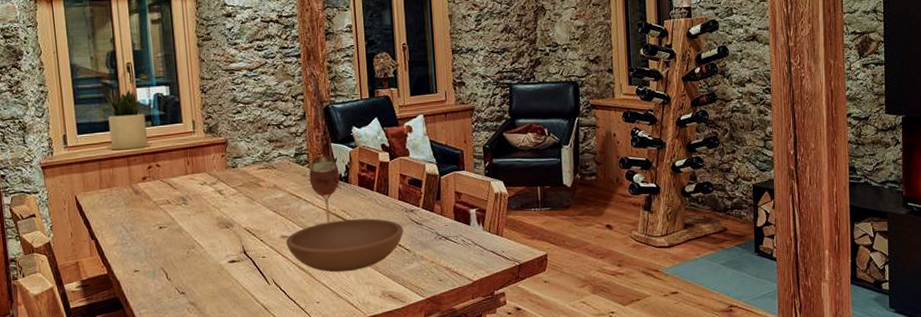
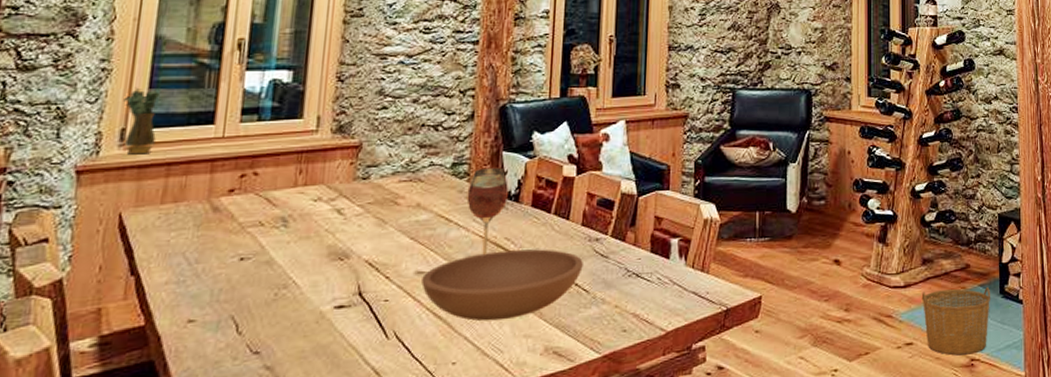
vase: none [60,104,87,154] -> present [123,87,160,155]
planter: present [105,89,151,151] -> none [185,71,252,152]
basket: none [684,247,747,303] -> present [921,287,991,356]

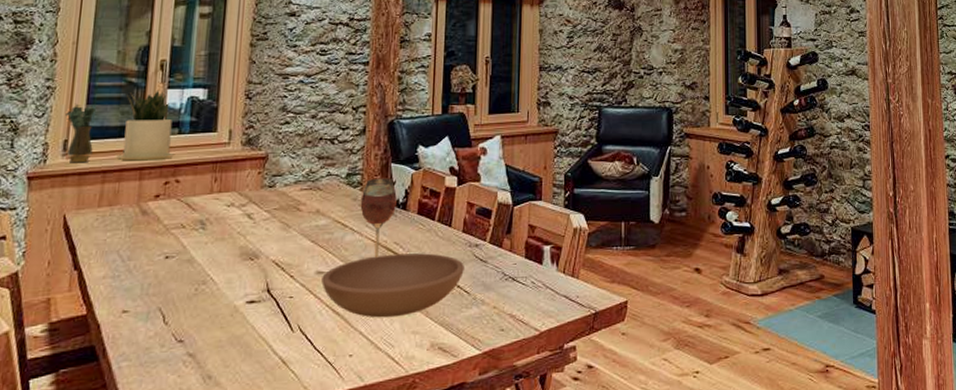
planter: none [185,71,252,152] -> present [118,90,174,161]
basket: present [921,287,991,356] -> none [778,297,845,362]

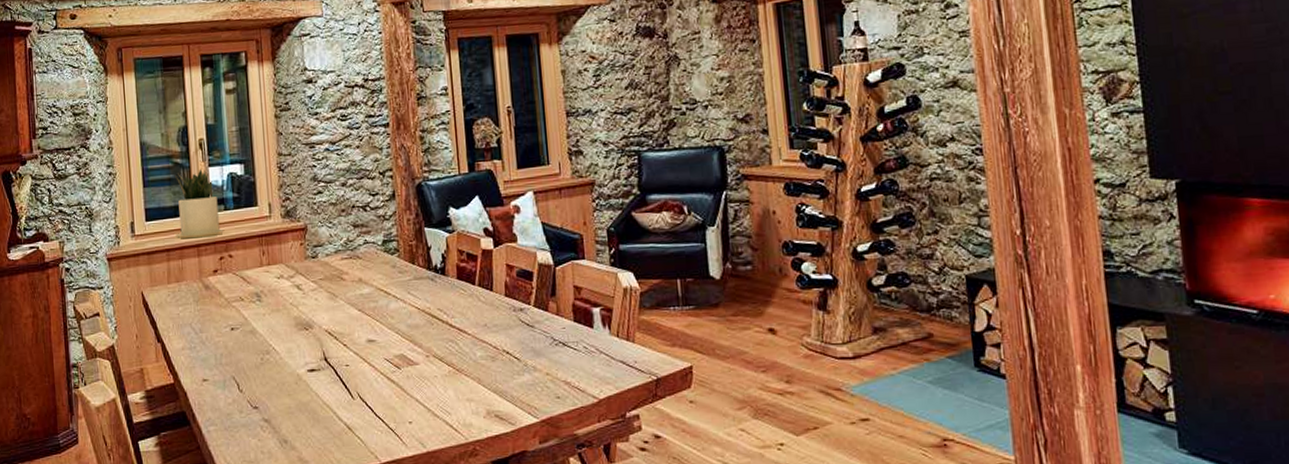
vase: present [65,103,96,163] -> none [128,187,155,244]
wooden bowl: present [321,253,464,318] -> none [373,319,512,386]
wineglass: present [360,178,397,258] -> none [399,243,435,325]

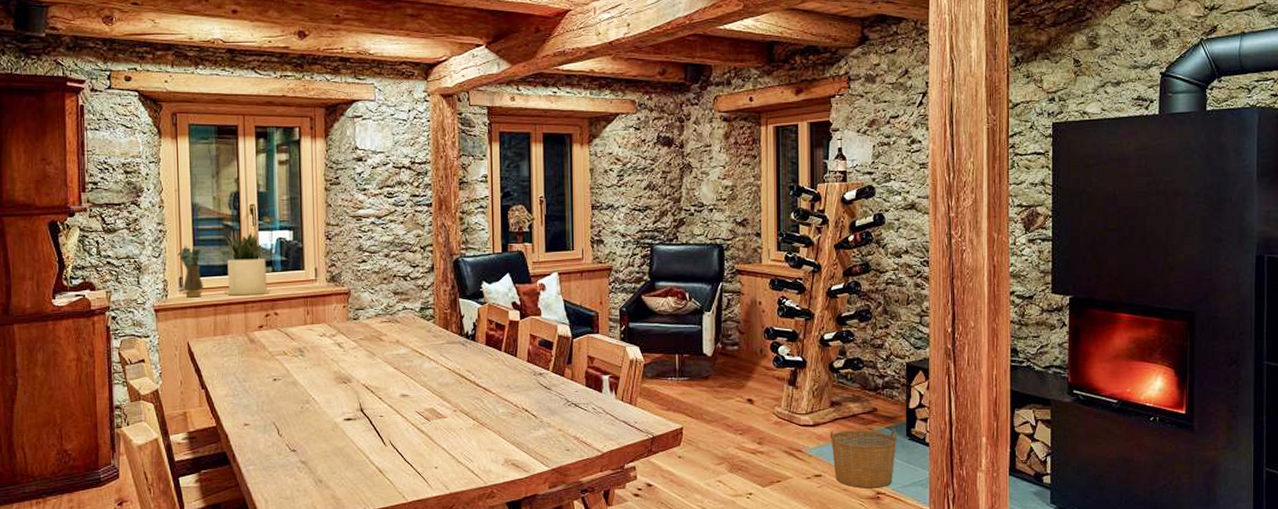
vase: none [128,187,155,244] -> present [177,245,203,298]
basket: none [875,359,964,434] -> present [830,430,898,489]

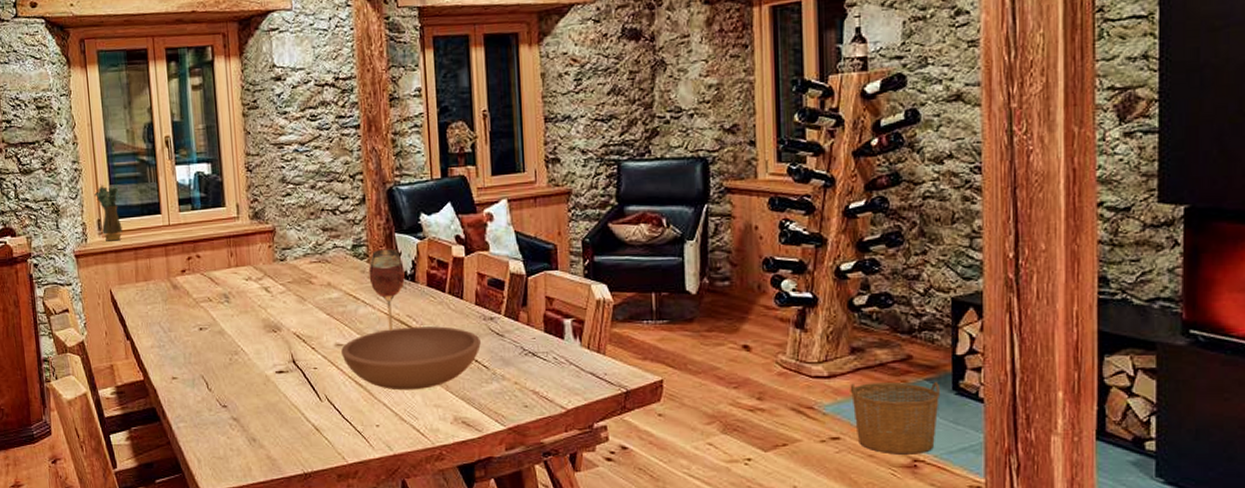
planter: present [225,232,270,296] -> none [142,166,191,238]
wooden bowl: none [406,380,531,436] -> present [341,326,481,391]
wineglass: none [434,312,466,383] -> present [368,248,405,331]

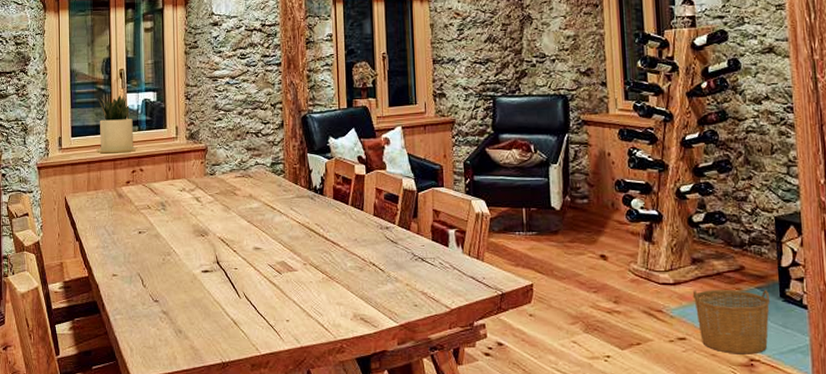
vase: present [94,184,123,241] -> none [58,107,79,156]
planter: none [142,166,191,238] -> present [97,94,137,154]
wooden bowl: present [341,326,481,391] -> none [259,234,378,290]
wineglass: present [368,248,405,331] -> none [284,166,315,237]

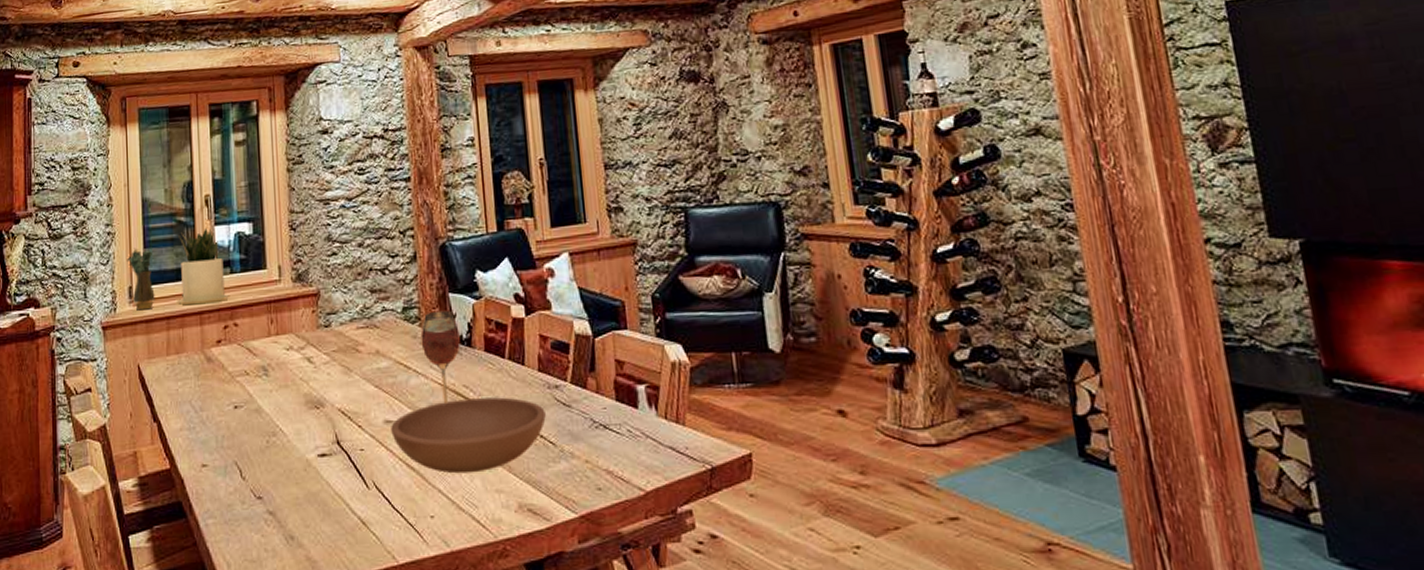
vase: none [58,107,79,156] -> present [127,248,155,311]
wooden bowl: none [259,234,378,290] -> present [391,397,546,474]
wineglass: none [284,166,315,237] -> present [420,310,460,403]
basket: present [692,290,771,355] -> none [962,448,1068,537]

